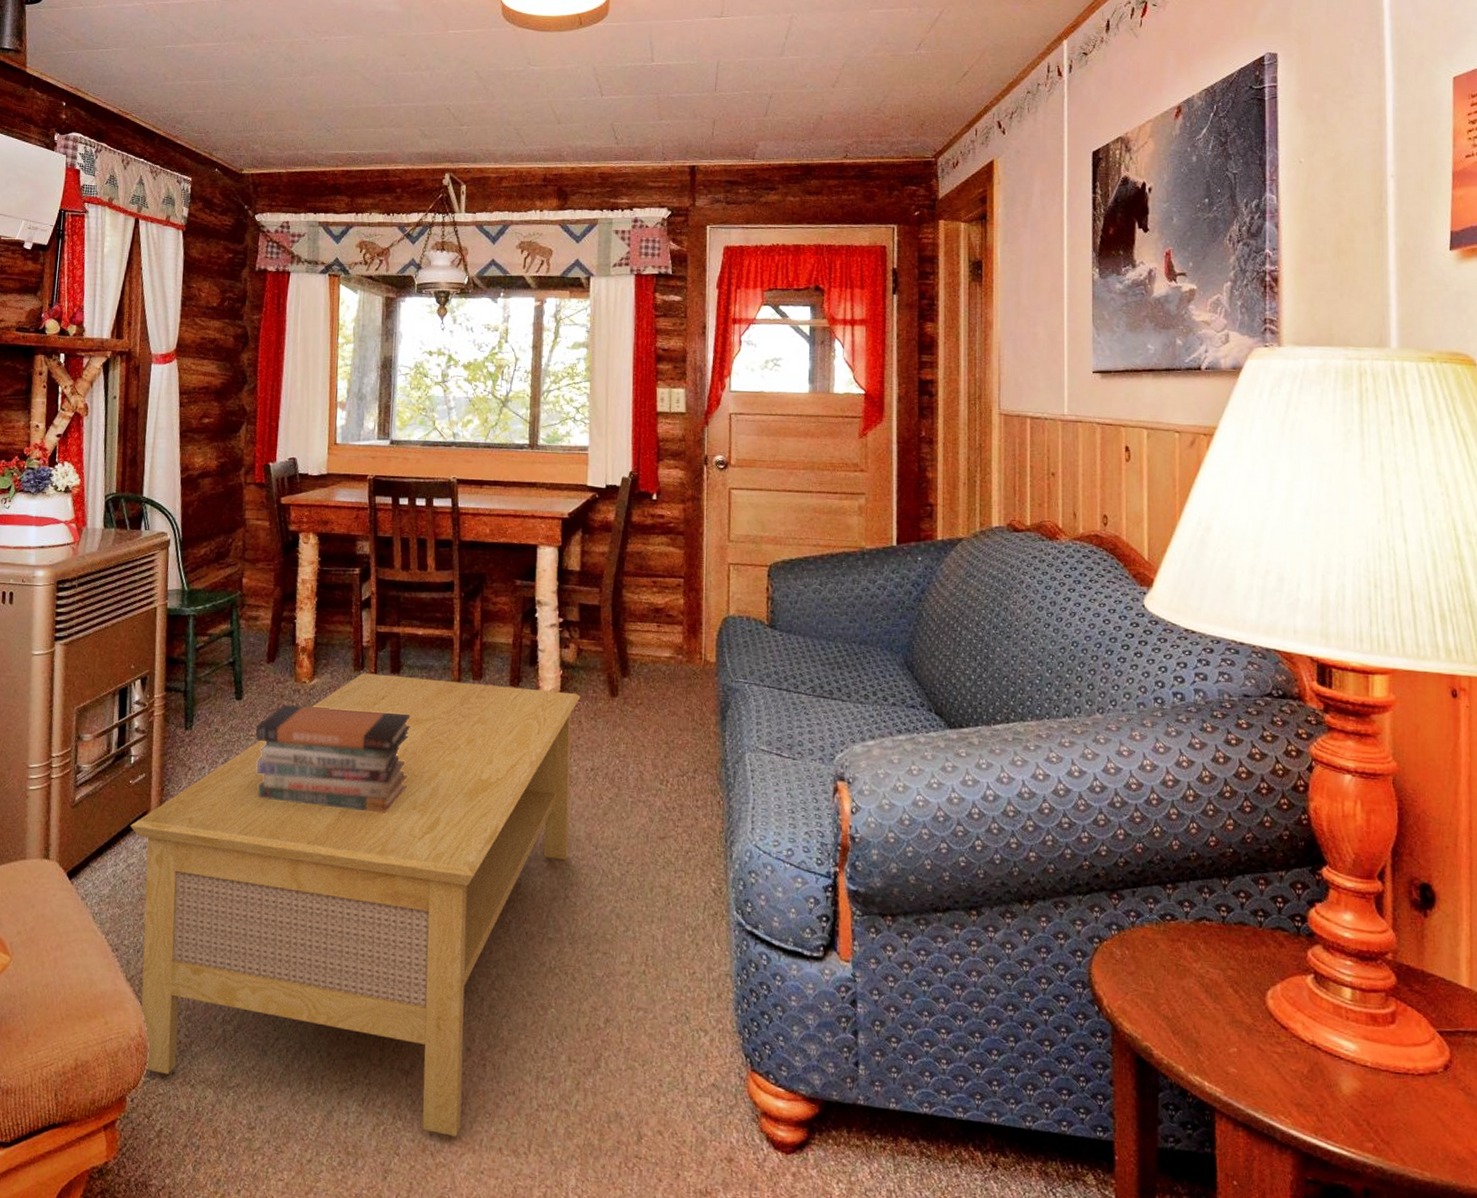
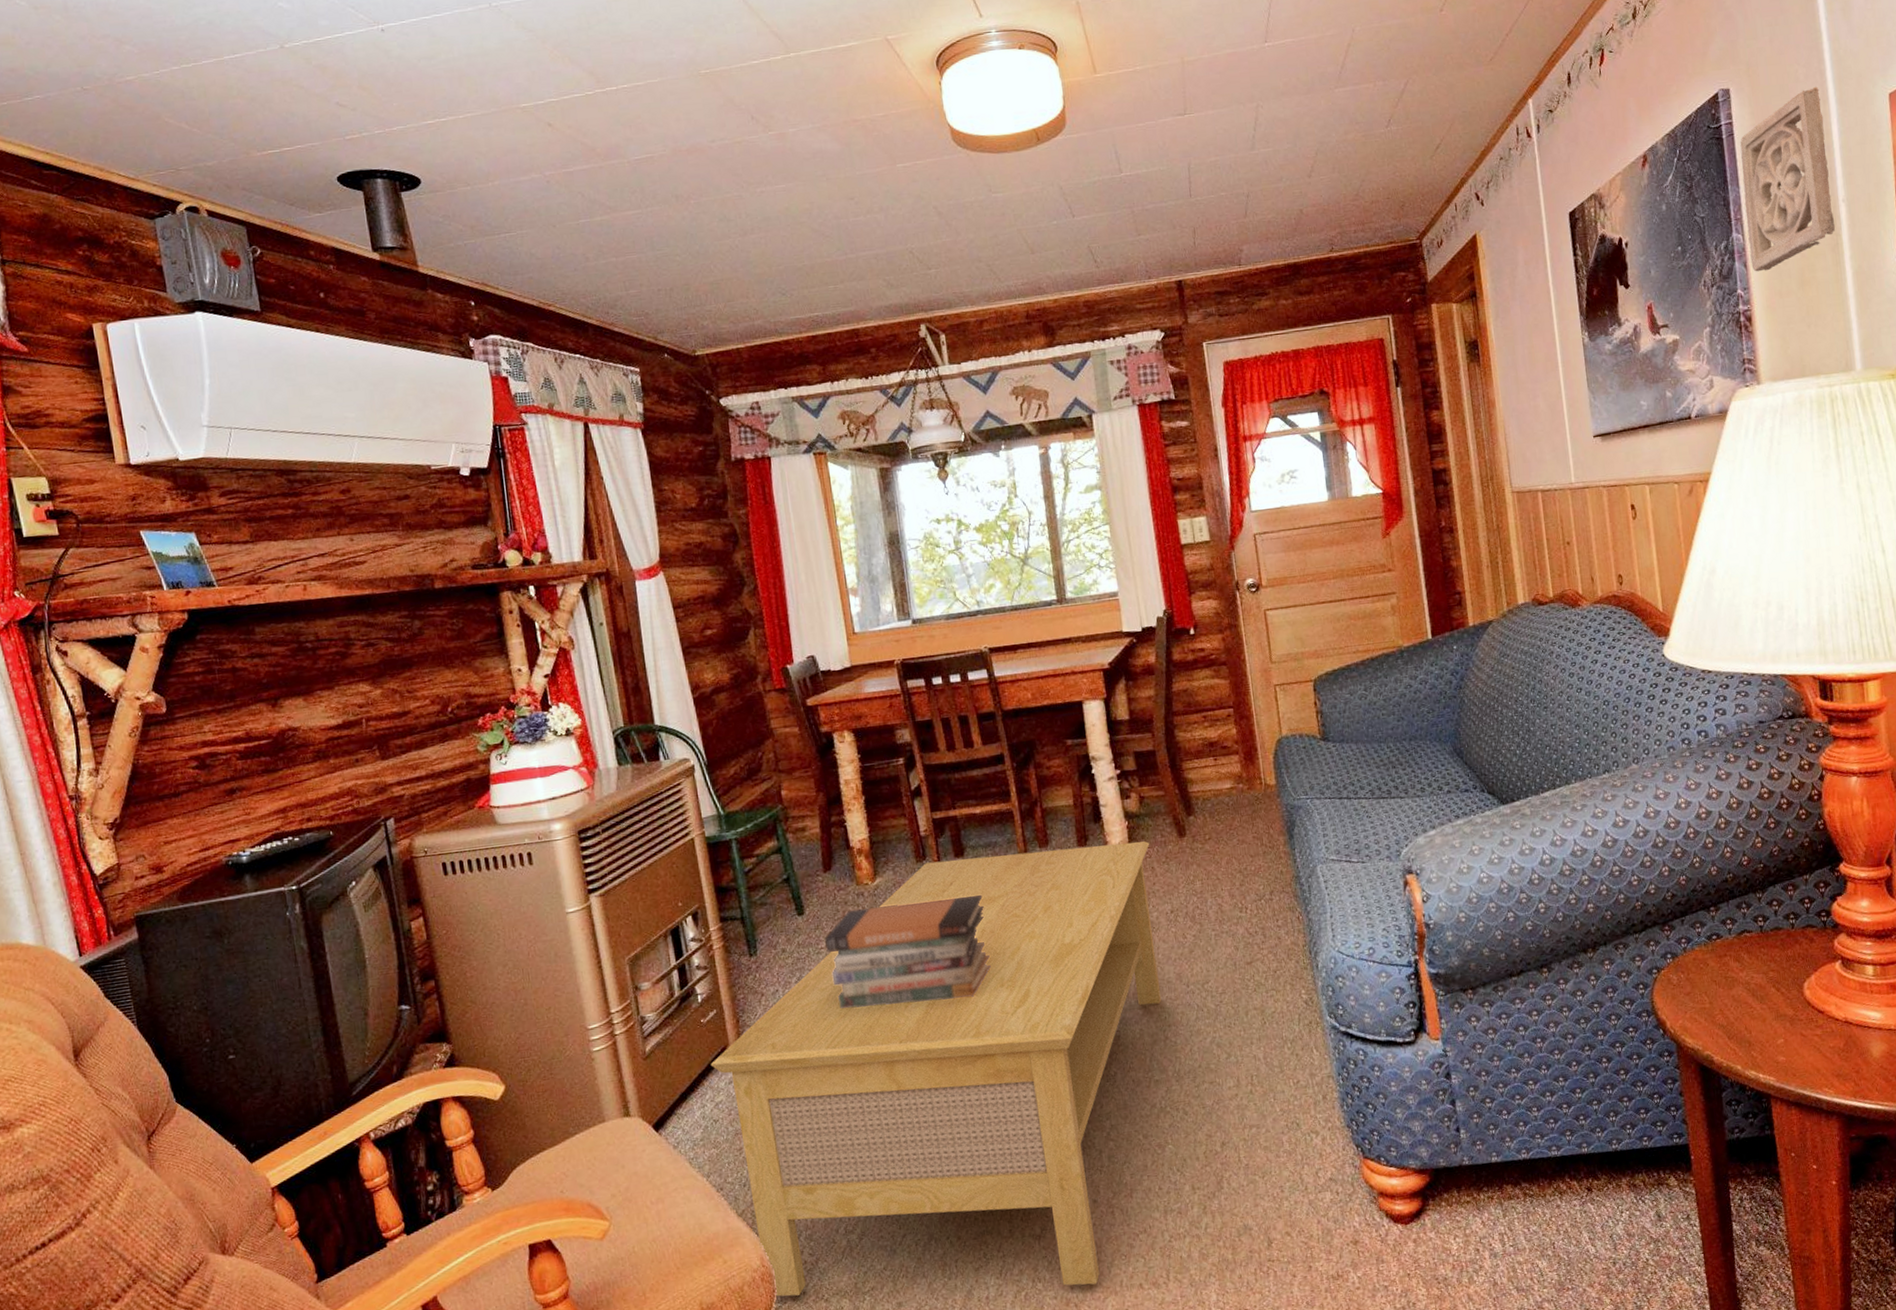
wall ornament: none [1282,61,1381,235] -> present [1740,86,1836,272]

